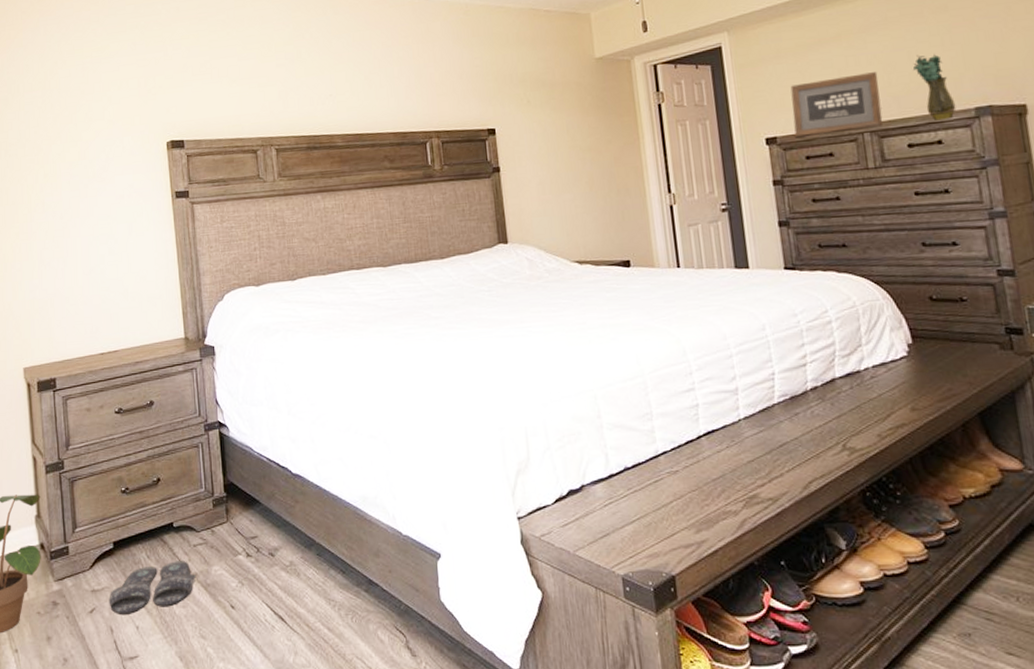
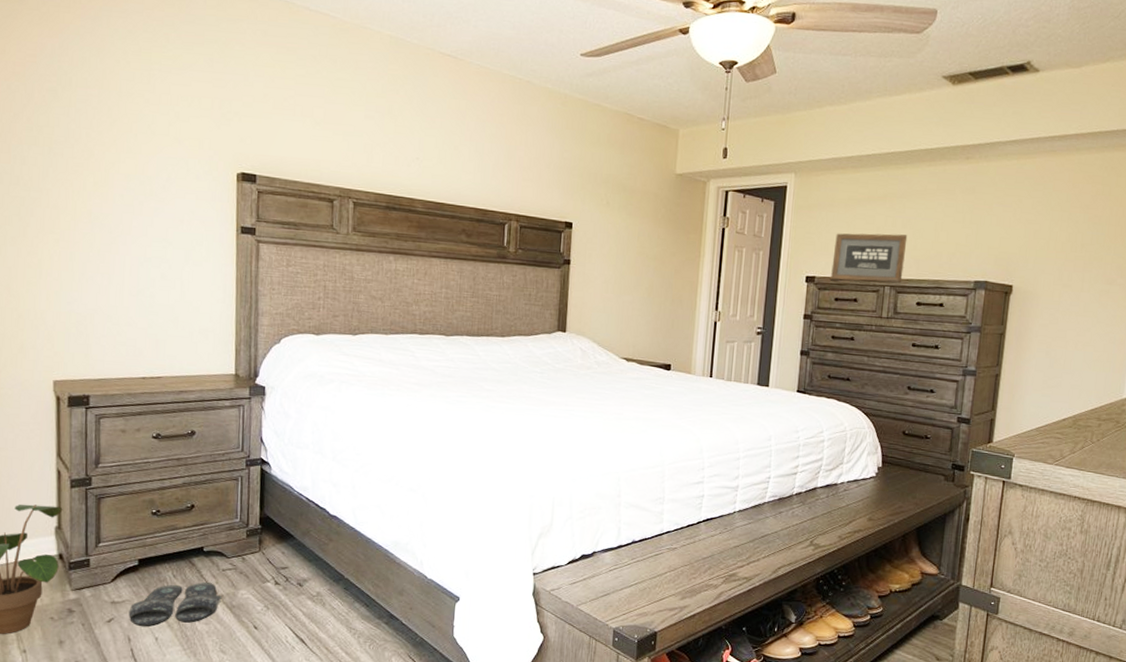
vase: present [913,54,956,121] -> none [936,227,961,287]

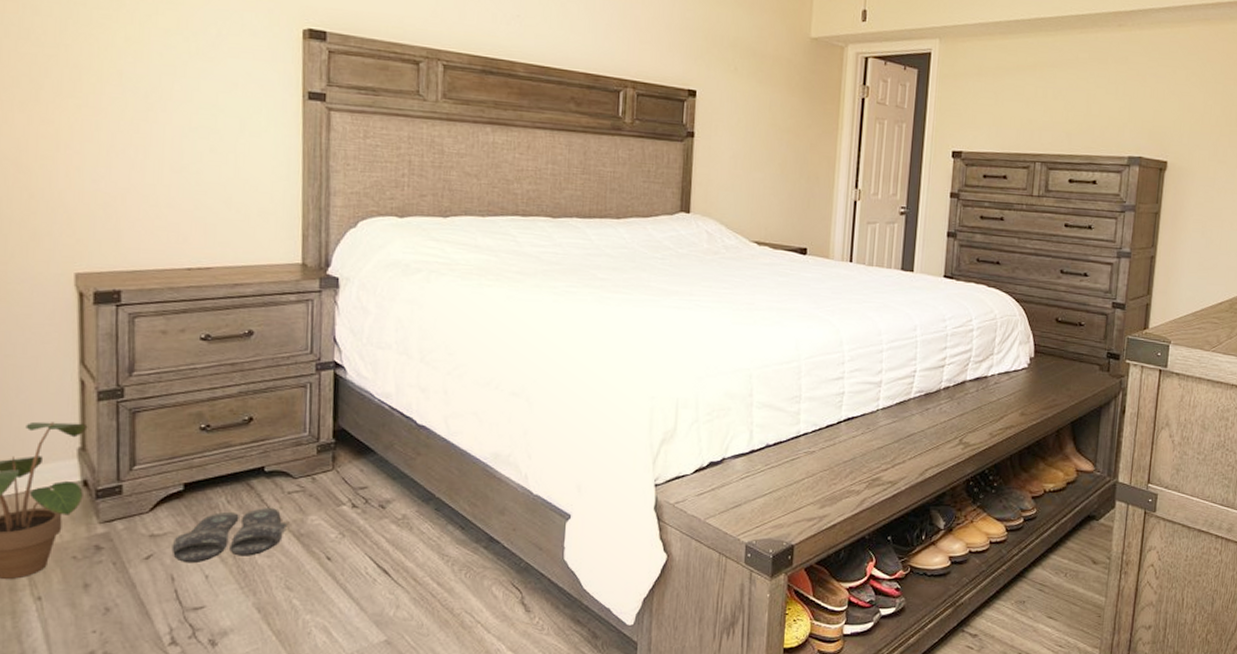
picture frame: present [831,233,908,284] -> none [979,104,1059,160]

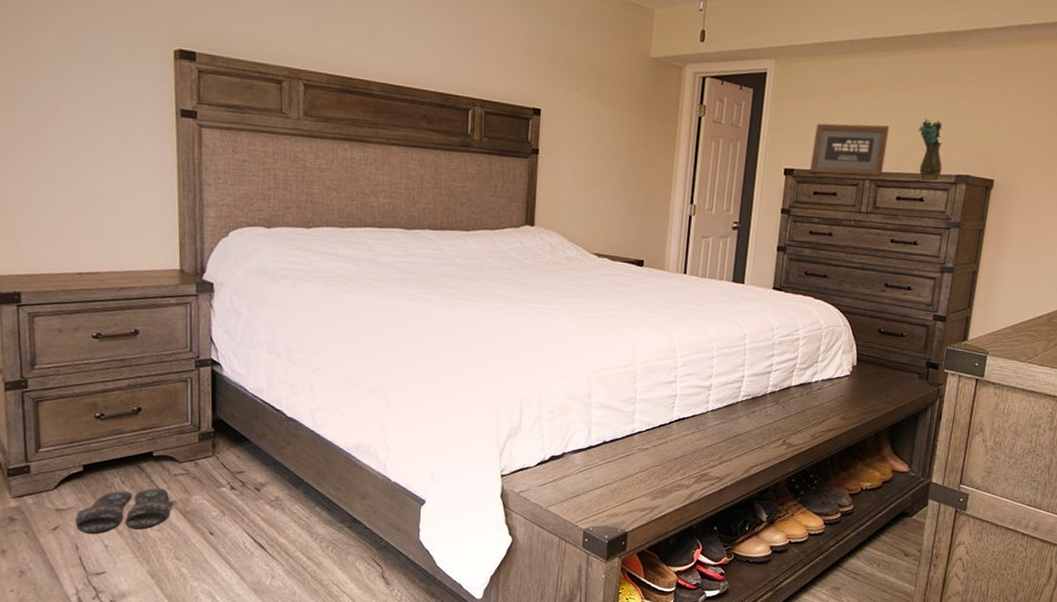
picture frame: none [979,104,1059,160] -> present [810,123,890,177]
vase: none [1089,98,1115,163] -> present [919,118,943,181]

